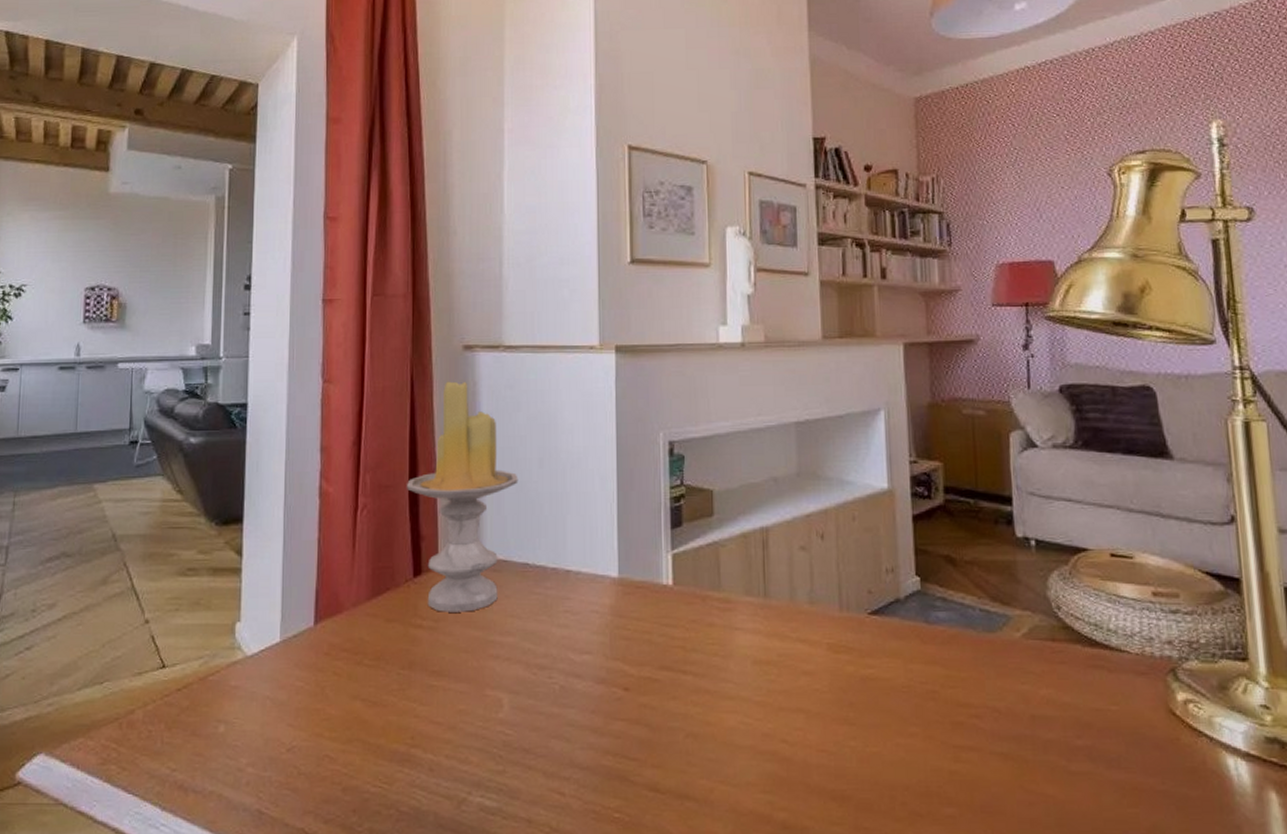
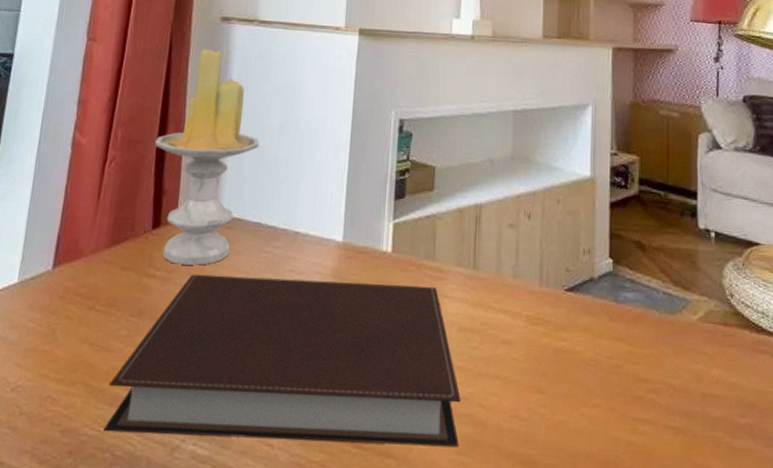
notebook: none [386,619,763,788] -> present [103,274,461,448]

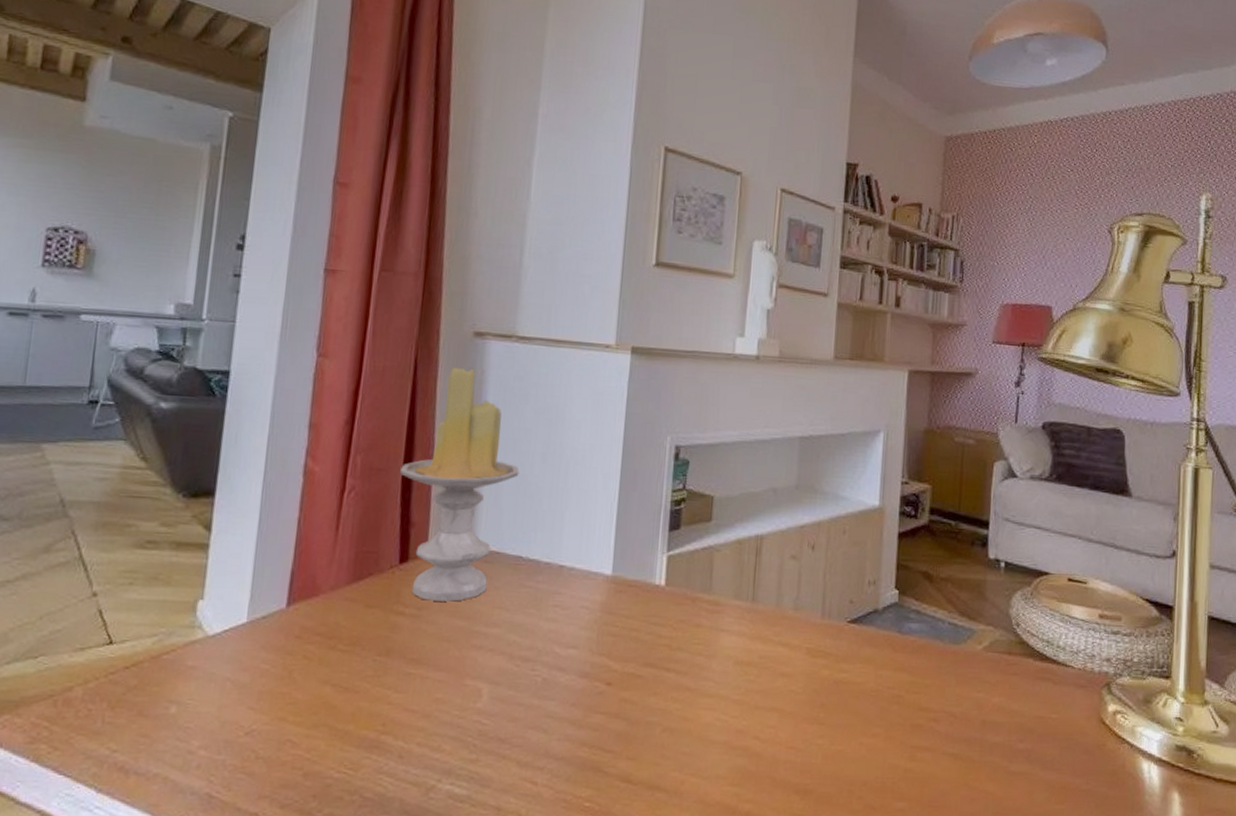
notebook: present [103,274,461,448] -> none [351,610,736,779]

